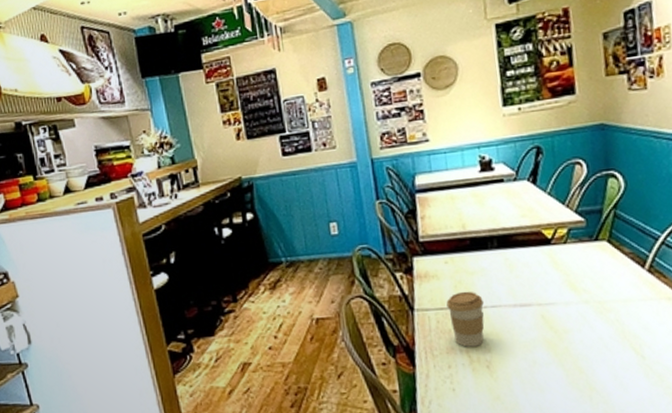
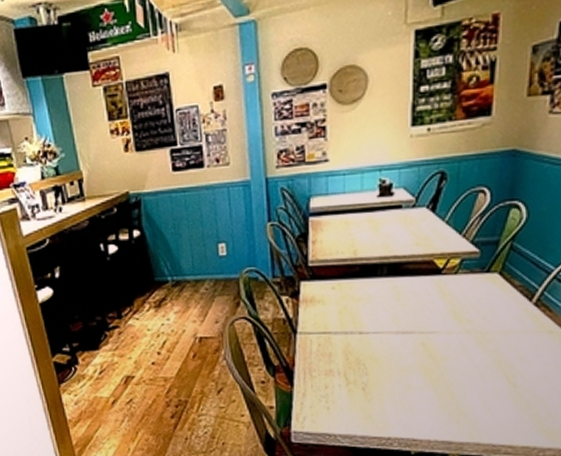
coffee cup: present [446,291,485,347] -> none [330,317,366,370]

